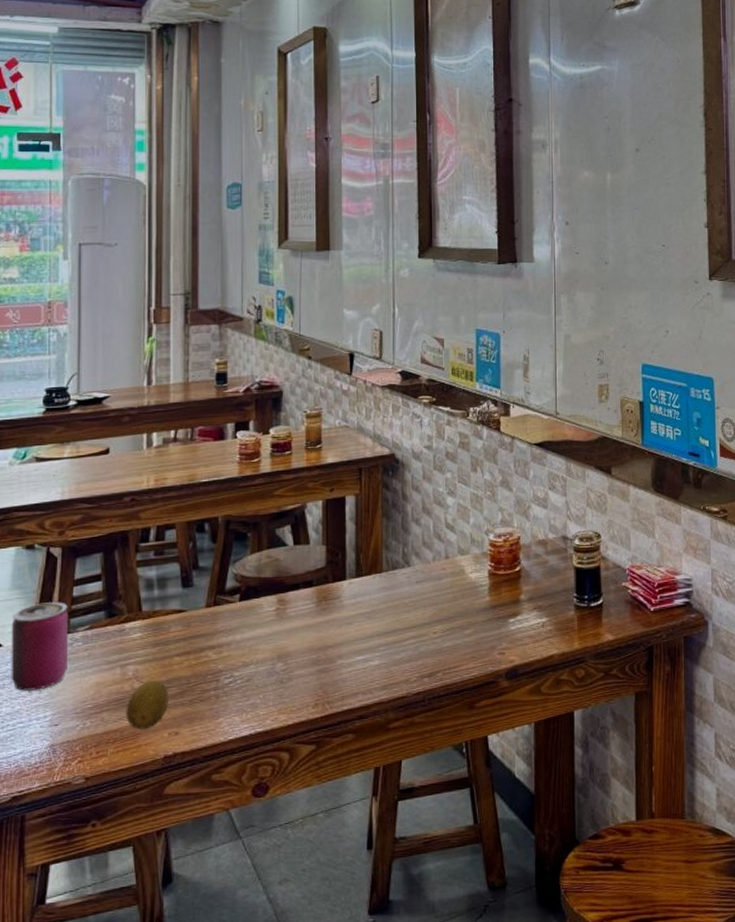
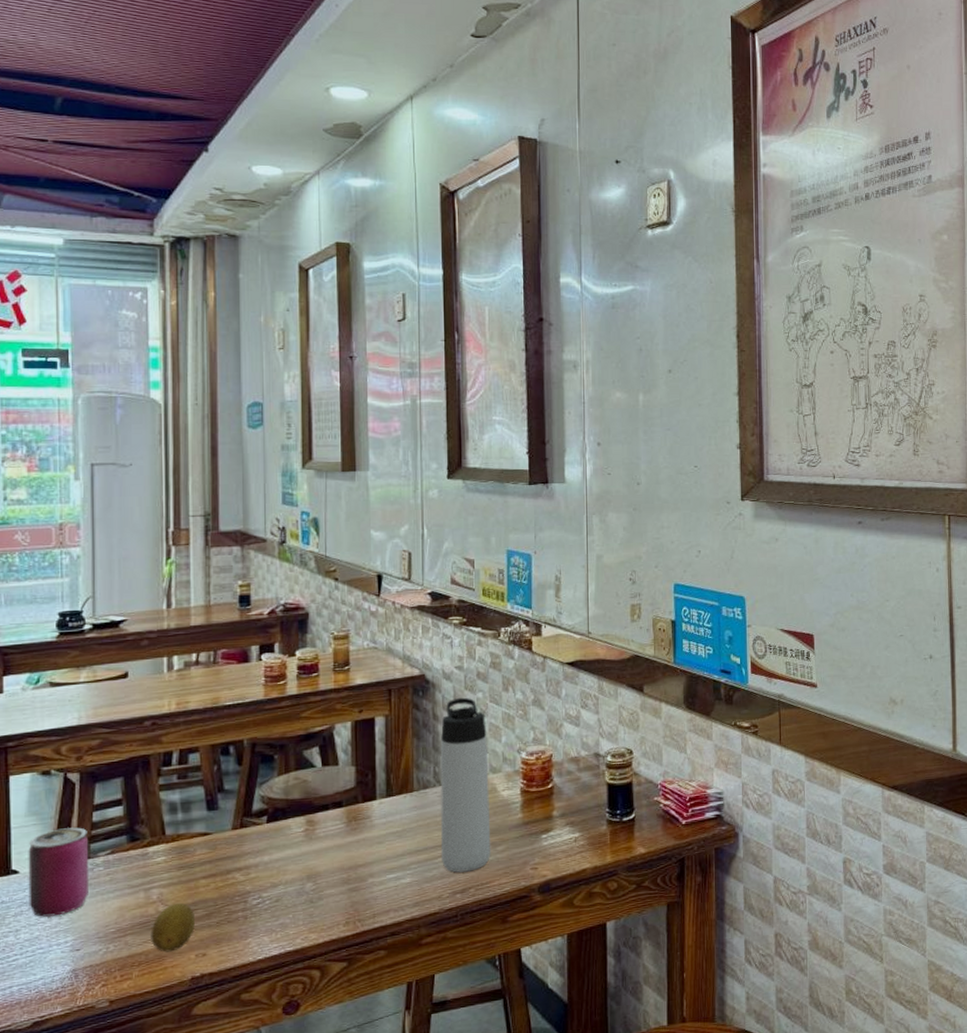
thermos bottle: none [408,477,459,656] -> present [440,697,491,873]

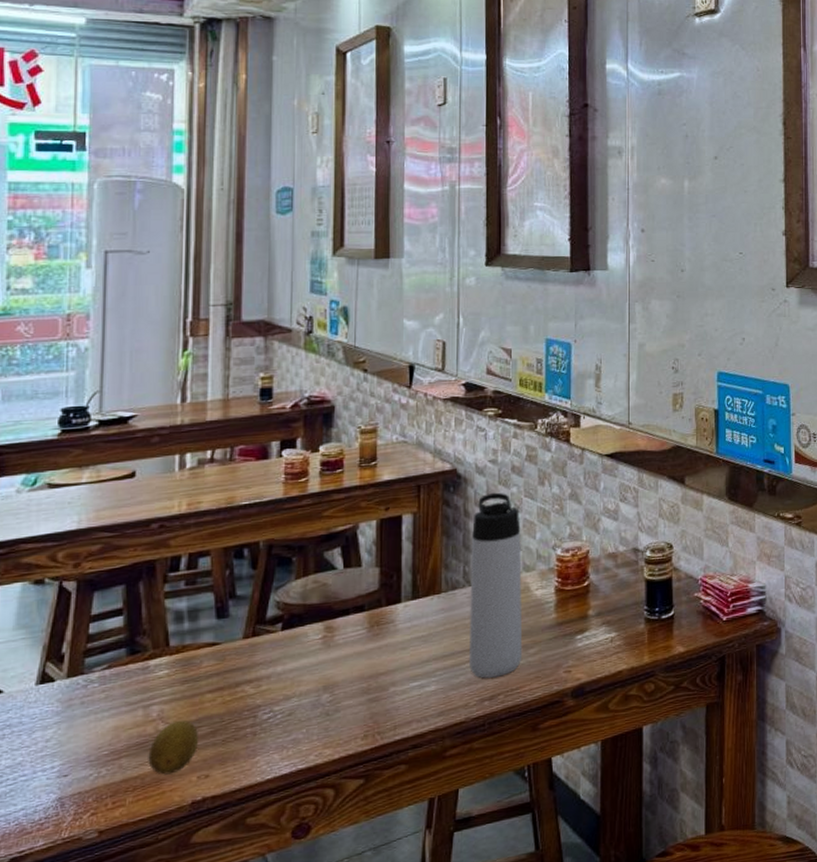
can: present [28,827,90,917] -> none [12,640,84,741]

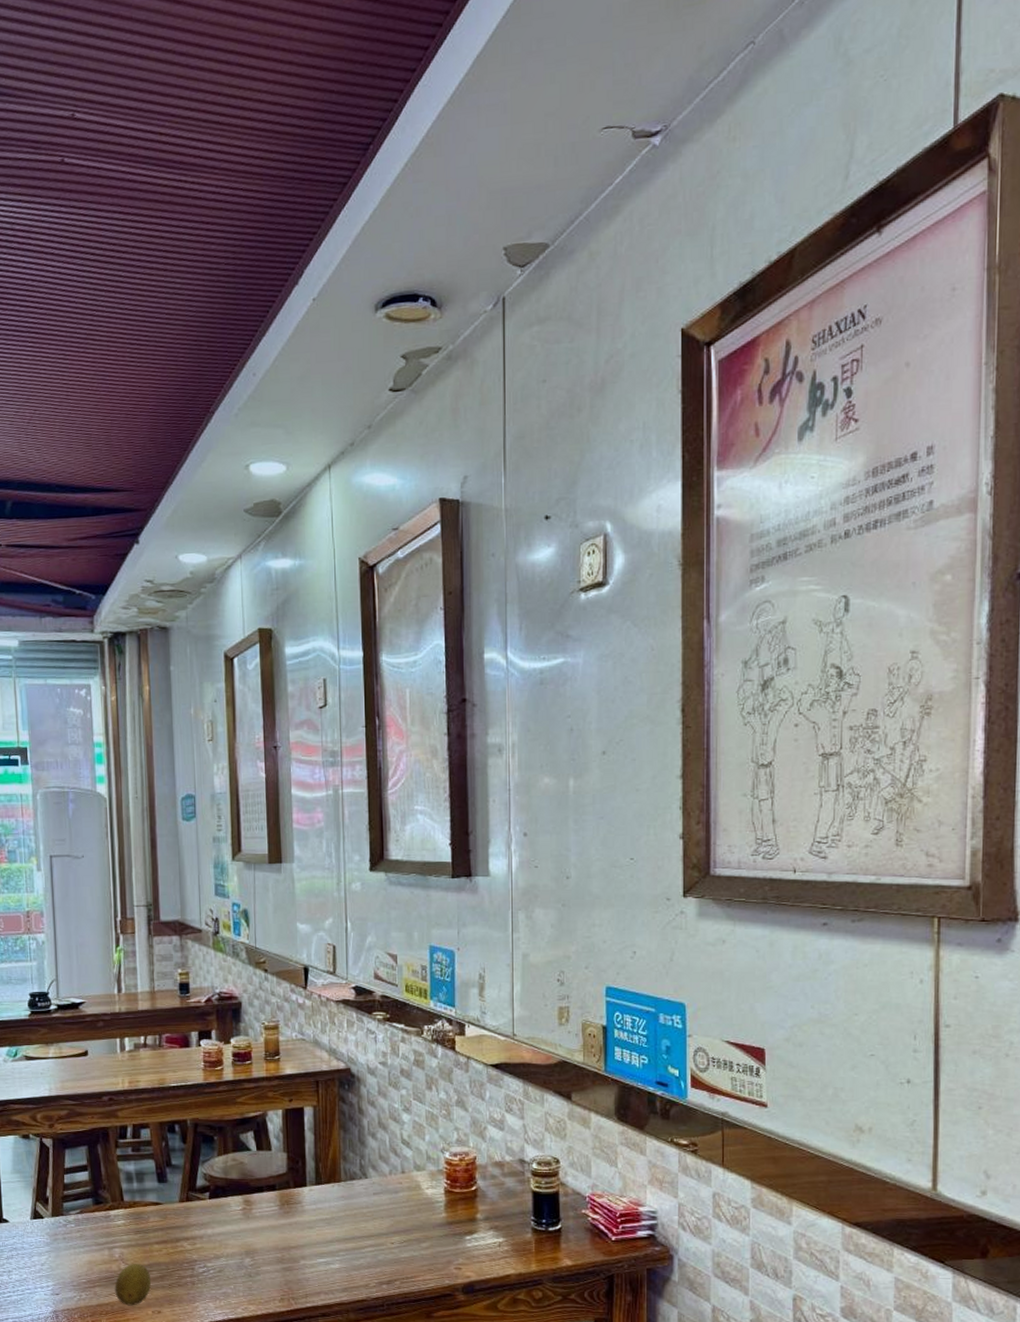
thermos bottle: present [469,492,523,678] -> none [366,1093,416,1264]

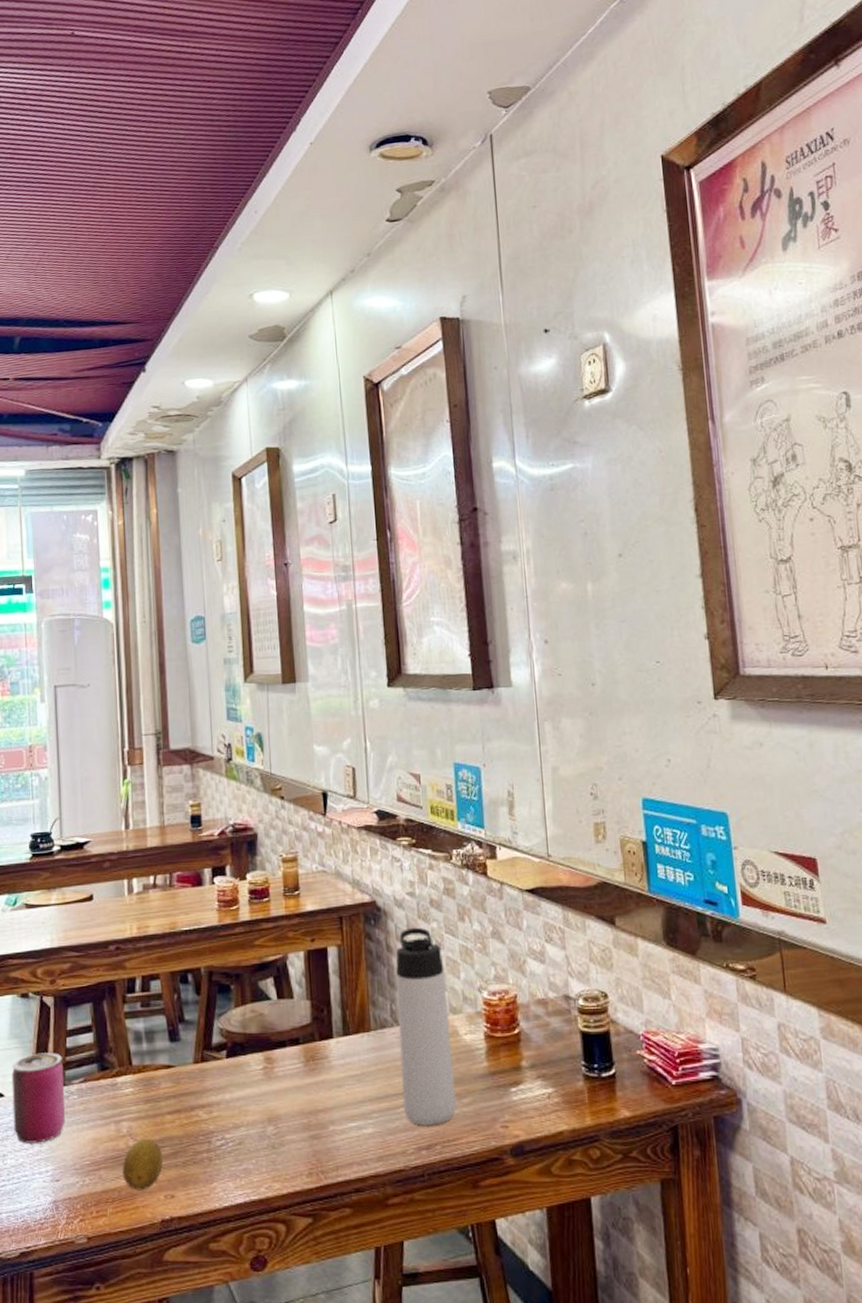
can: none [15,1187,64,1263] -> present [11,1053,66,1143]
thermos bottle: none [366,1093,416,1264] -> present [396,927,457,1125]

